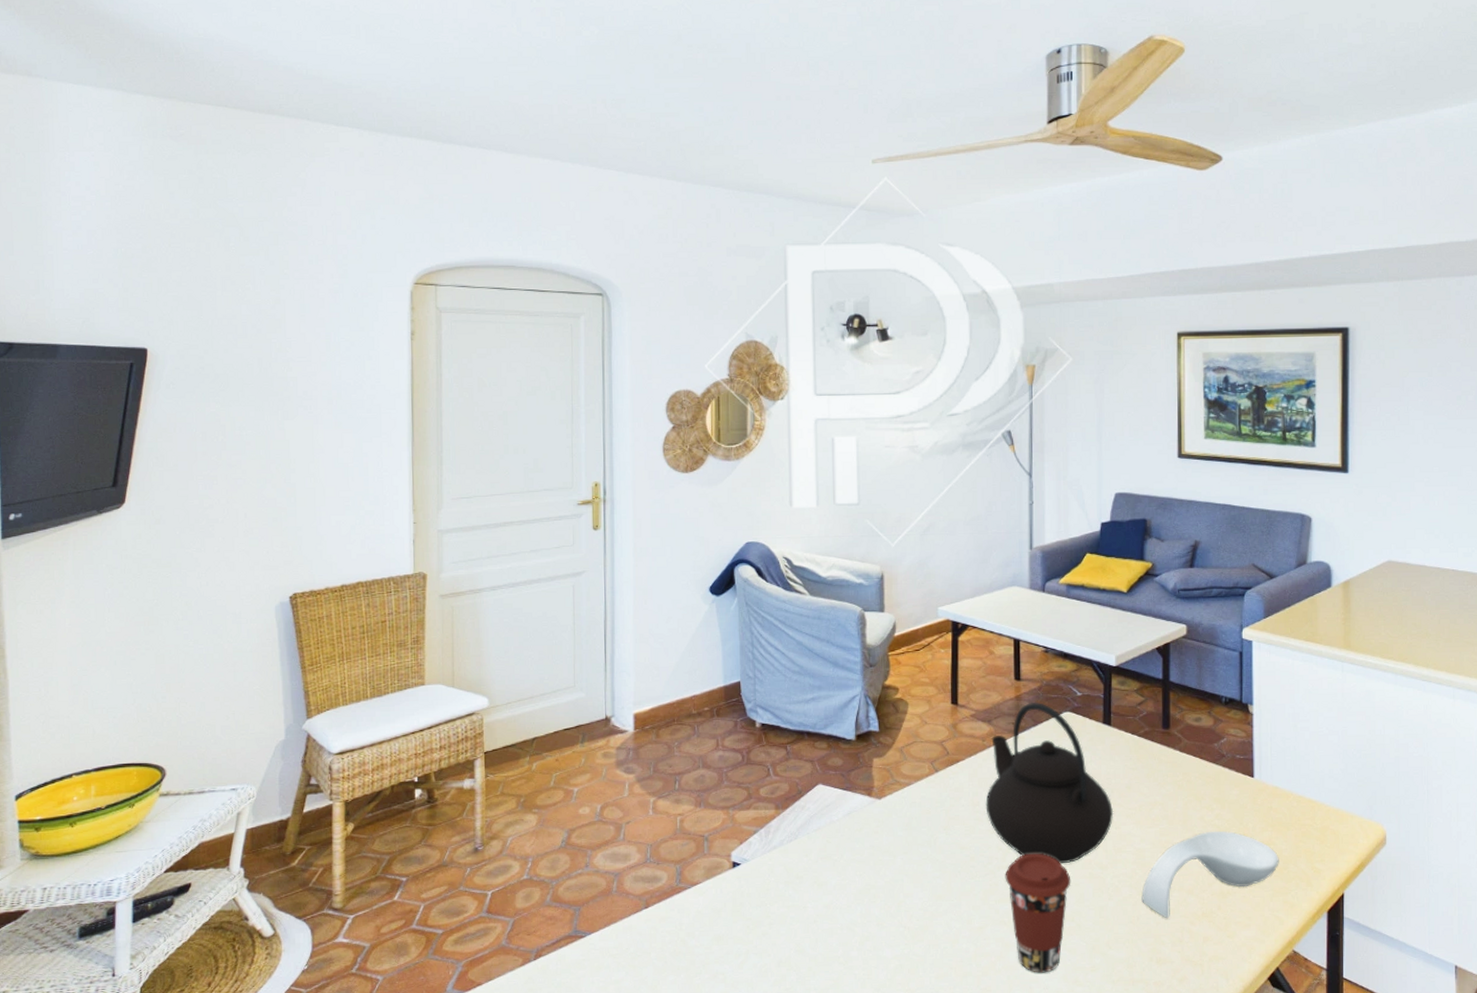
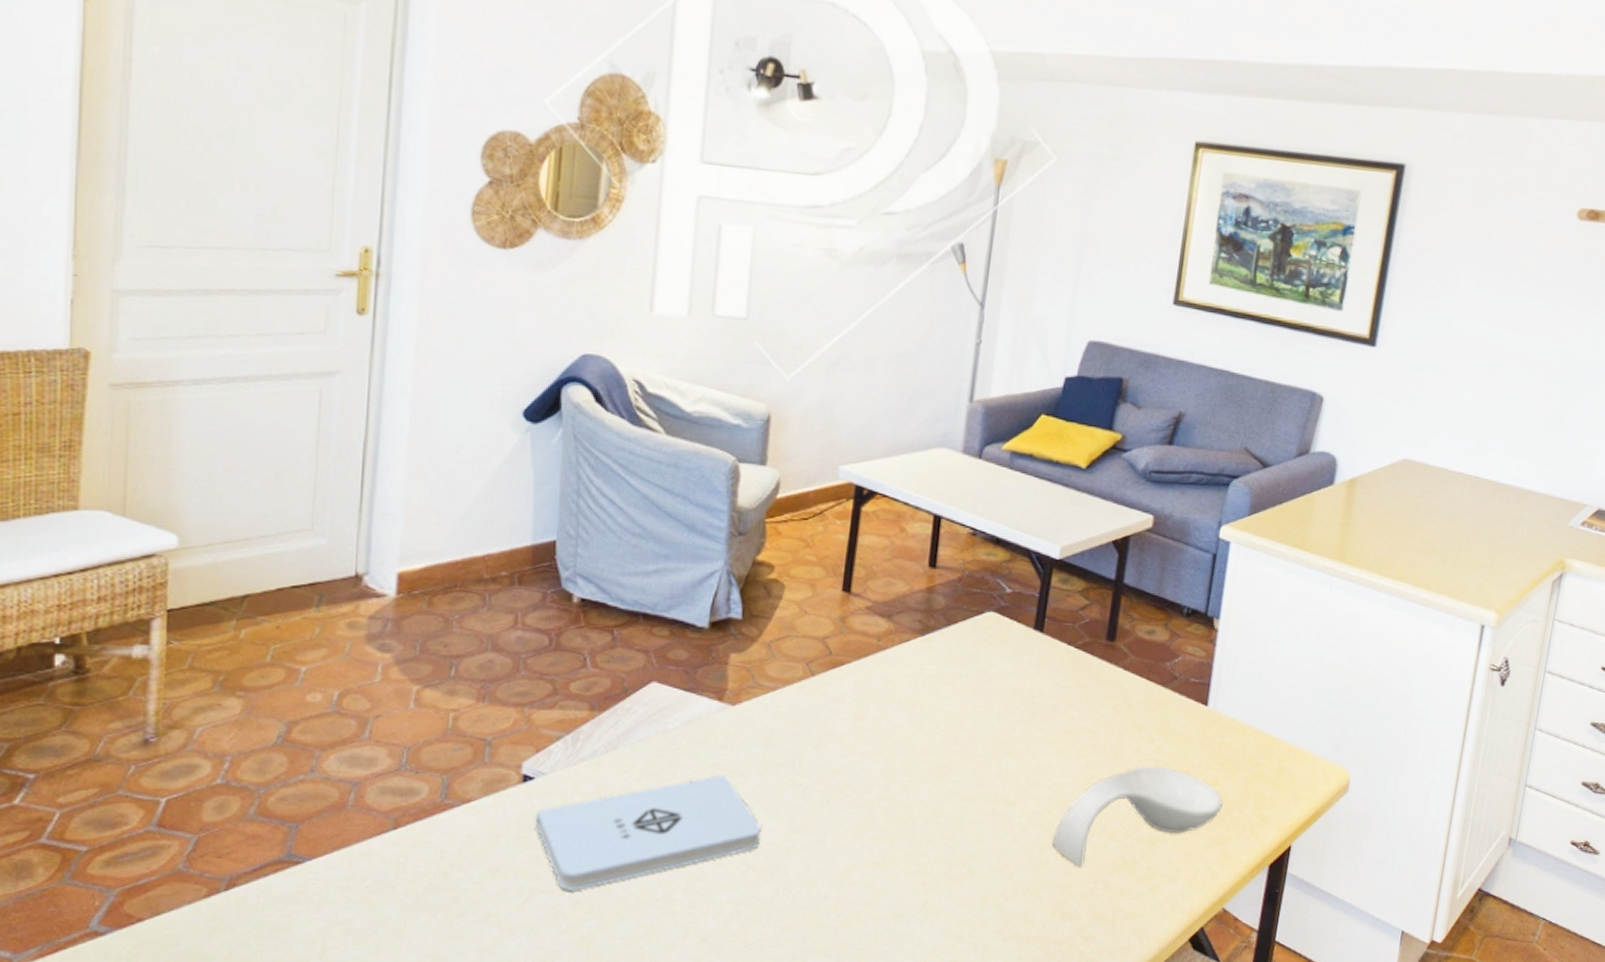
notepad: none [744,855,911,952] -> present [534,775,762,891]
teapot: present [985,701,1114,864] -> none [871,596,1033,797]
coffee cup: present [1005,853,1071,973] -> none [885,782,969,926]

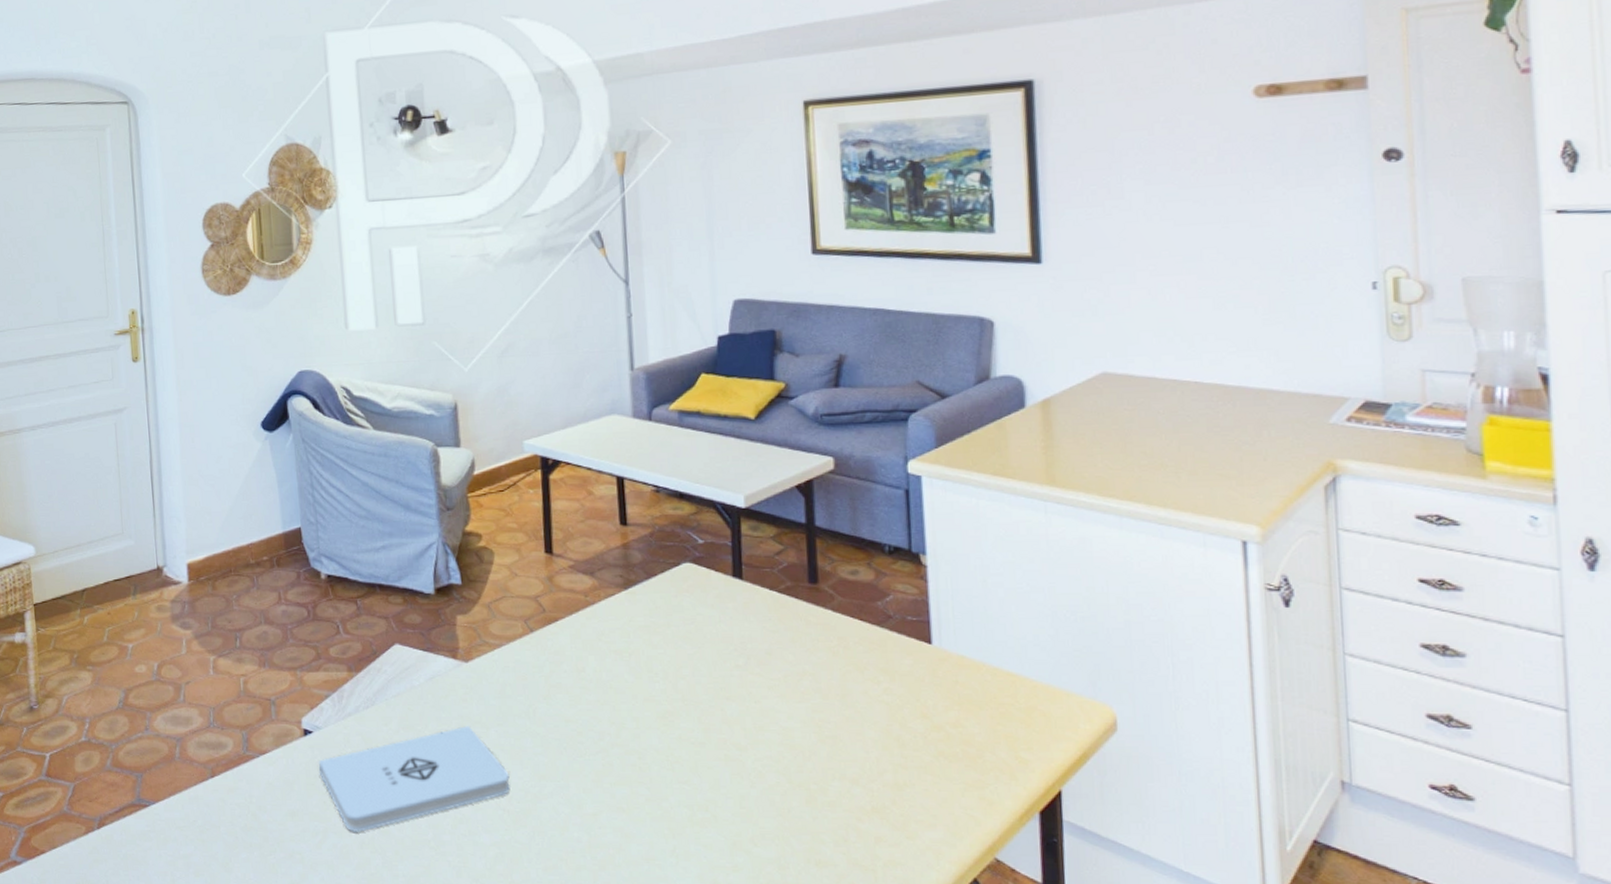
spoon rest: present [1052,766,1223,866] -> none [792,708,971,812]

